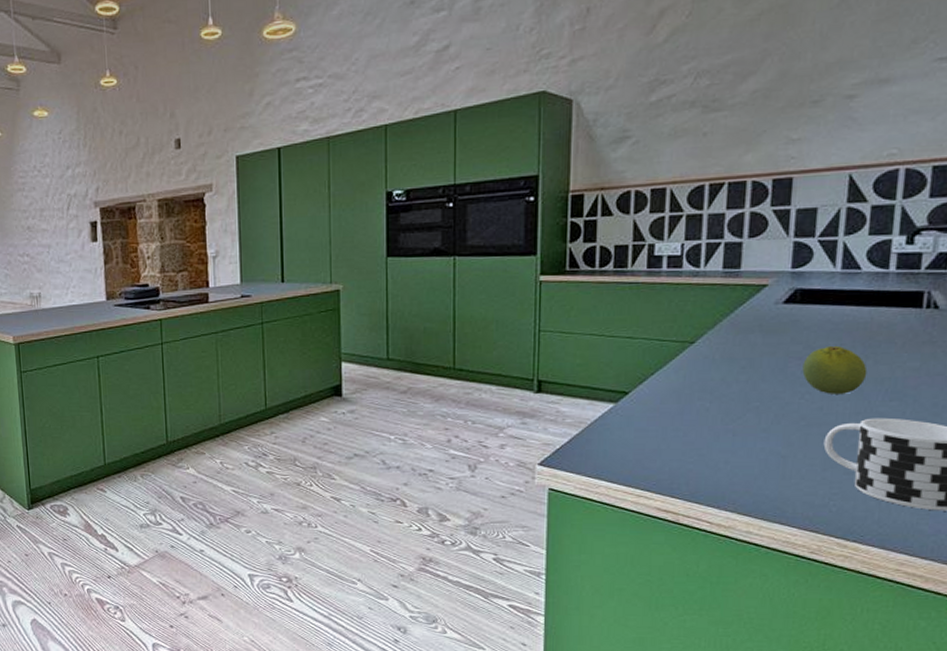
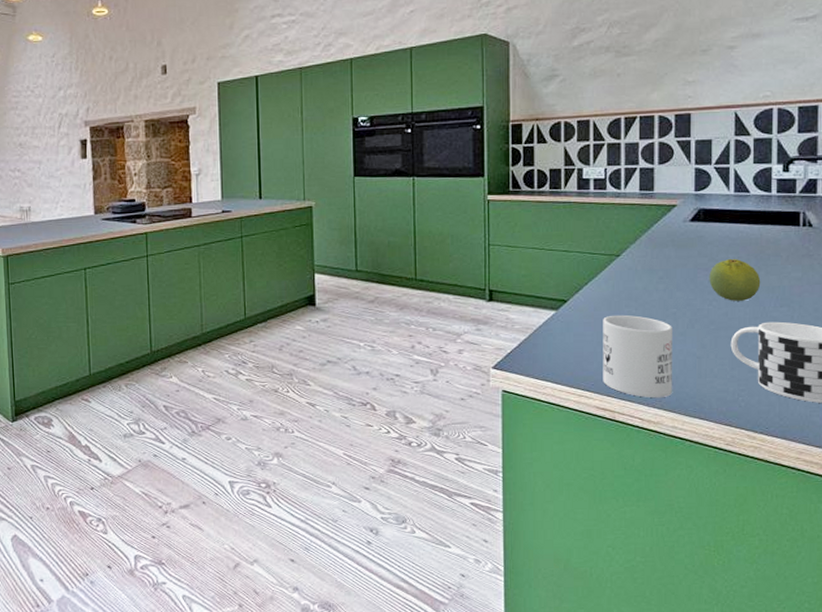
mug: none [666,408,754,501] -> present [603,314,672,398]

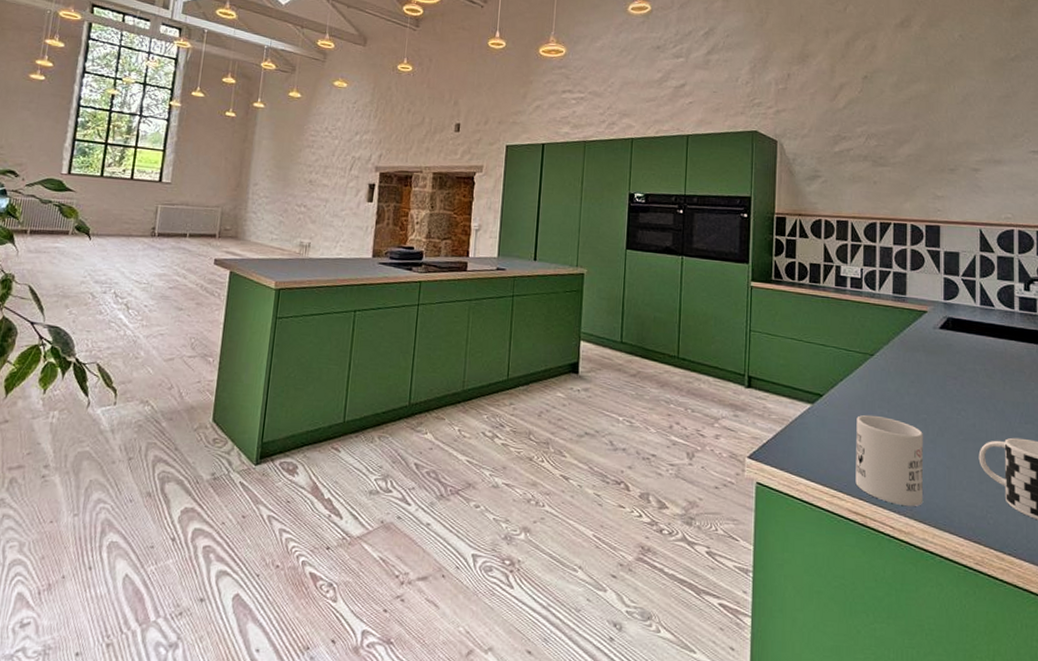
fruit: present [709,258,761,301] -> none [958,369,1006,414]

